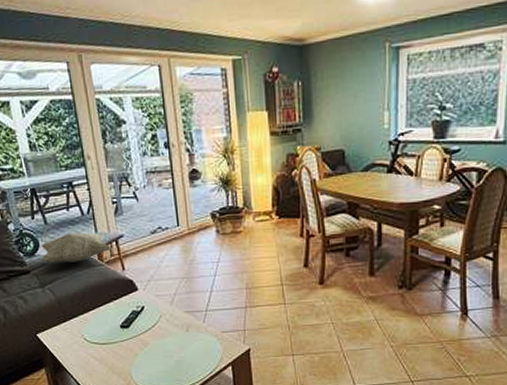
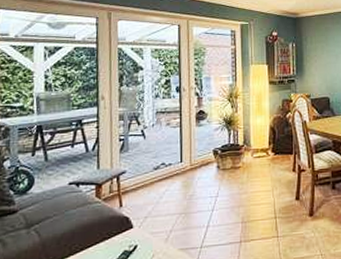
decorative pillow: present [41,232,111,263] -> none [33,169,111,201]

